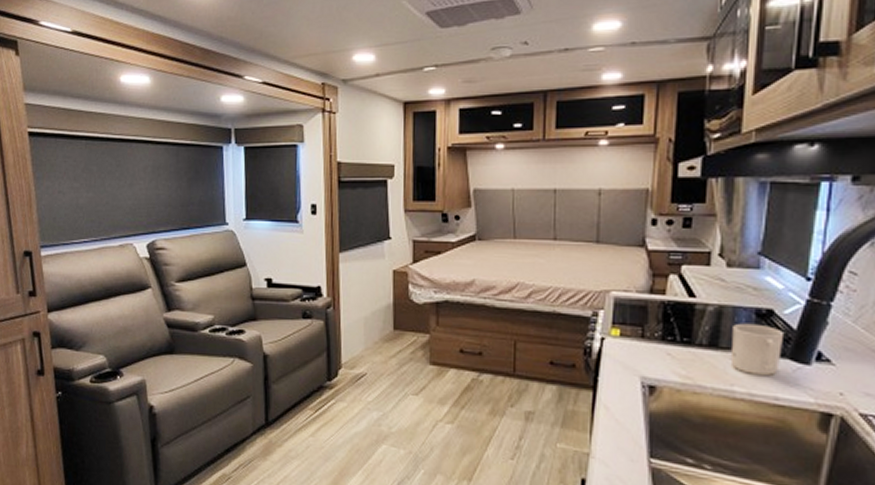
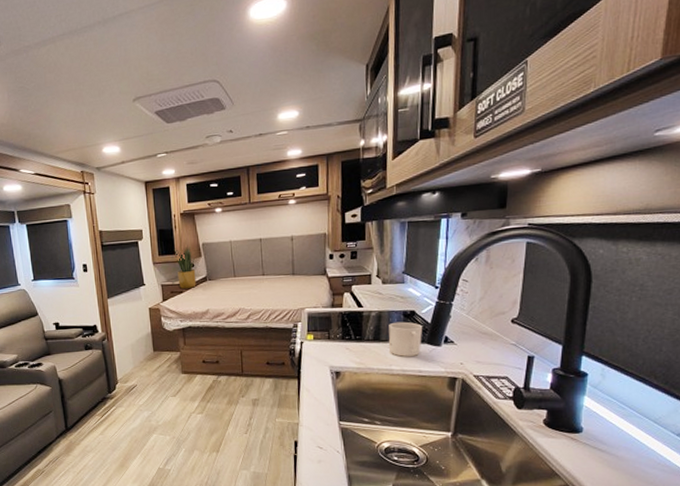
planter: none [434,191,463,248] -> present [174,246,196,289]

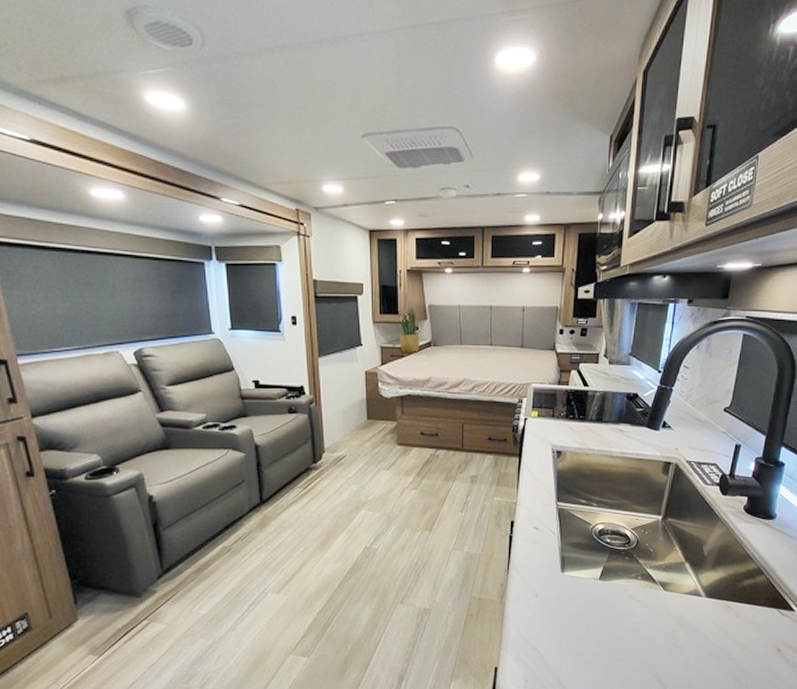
mug: present [388,321,423,357] -> none [610,403,644,439]

